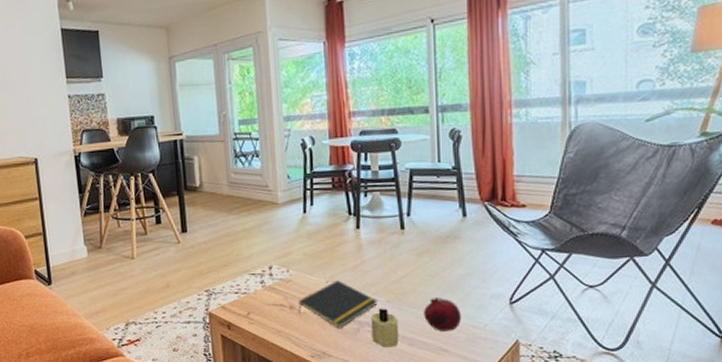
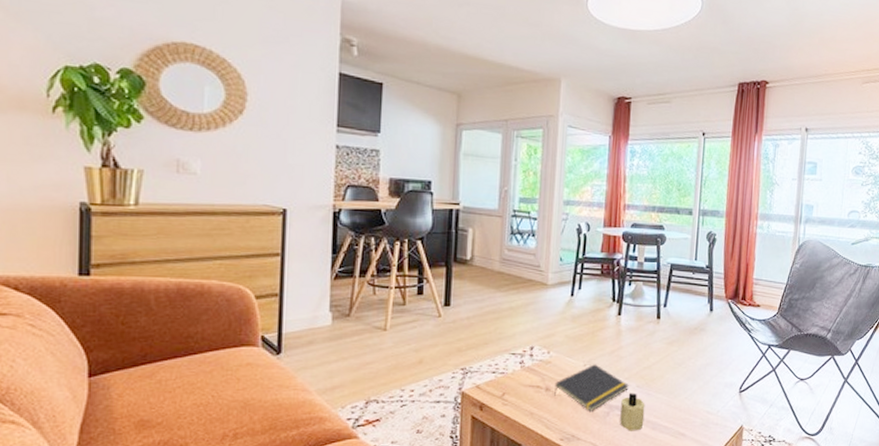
fruit: present [424,297,461,331] -> none [668,385,699,416]

